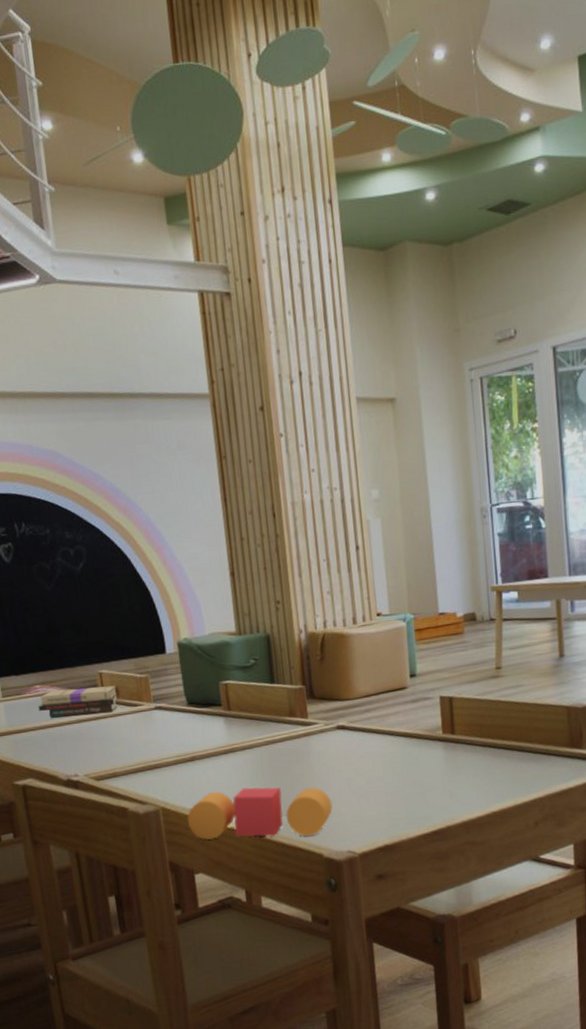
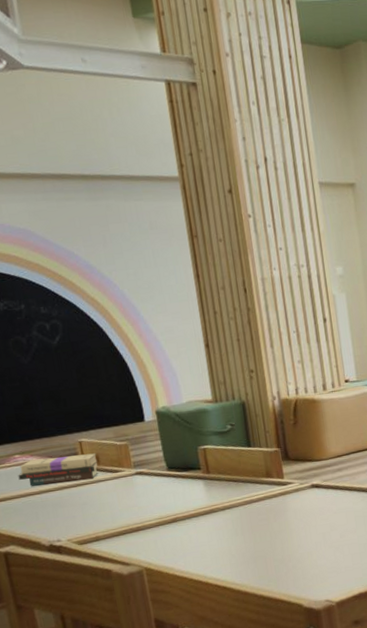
toy blocks: present [187,786,333,840] -> none [170,542,310,597]

